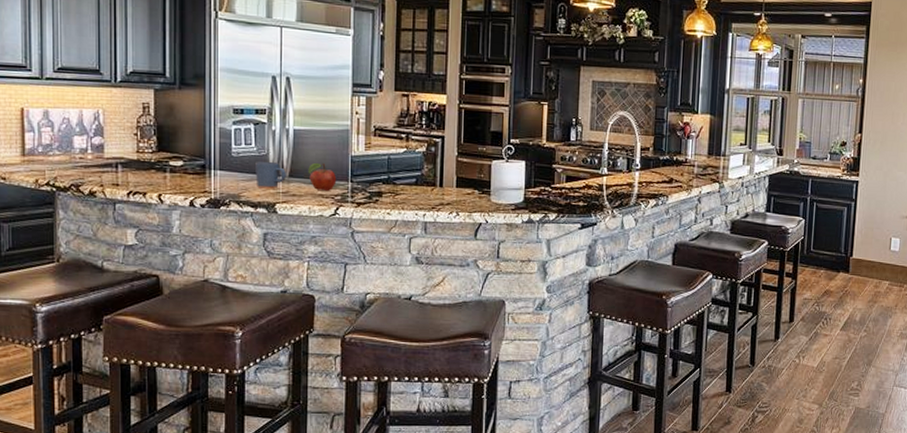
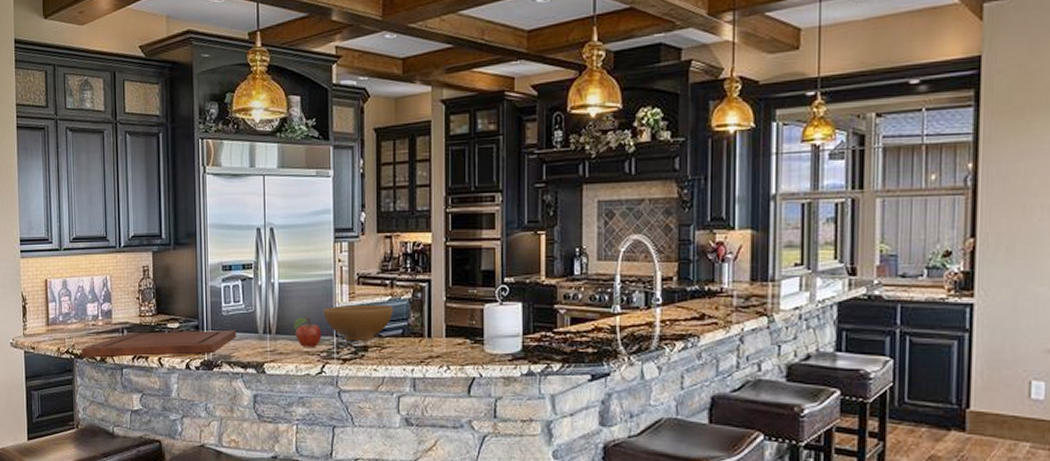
cutting board: none [65,168,247,193] -> present [81,329,237,358]
mug: present [254,161,286,189] -> none [243,318,273,348]
bowl: none [338,154,408,188] -> present [323,305,393,342]

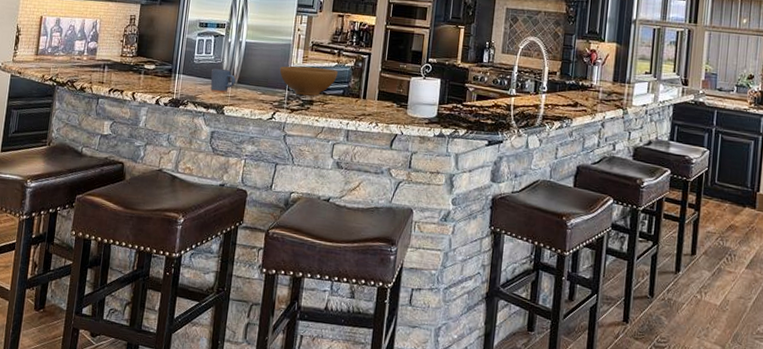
cutting board: present [81,329,237,358] -> none [63,69,204,93]
mug: none [243,318,273,348] -> present [210,68,236,93]
fruit: present [294,317,322,348] -> none [253,71,277,98]

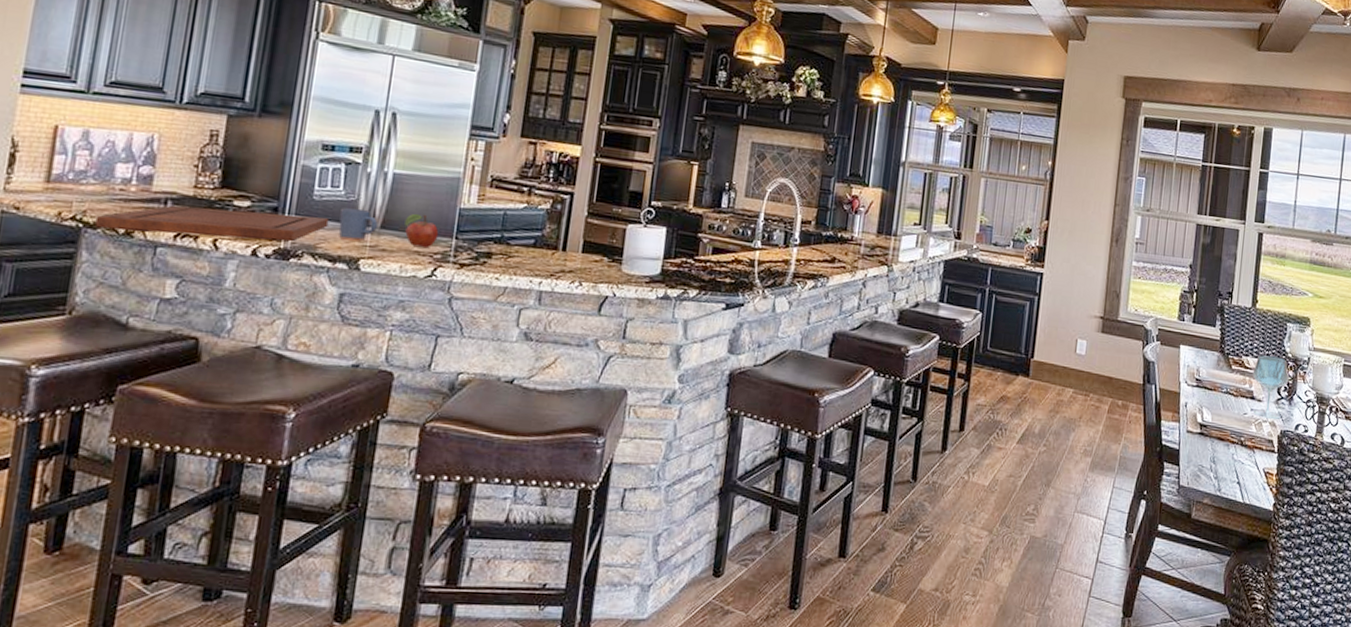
cutting board: none [63,69,204,93] -> present [94,205,329,241]
fruit: none [253,71,277,98] -> present [404,213,439,249]
bowl: present [279,66,338,97] -> none [443,206,528,248]

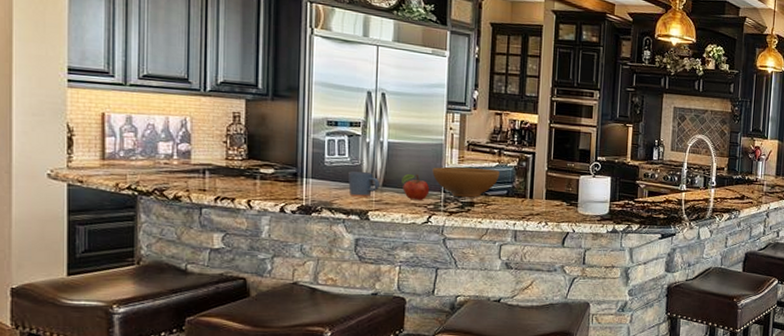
cutting board: present [94,205,329,241] -> none [147,174,340,200]
bowl: none [443,206,528,248] -> present [432,166,500,198]

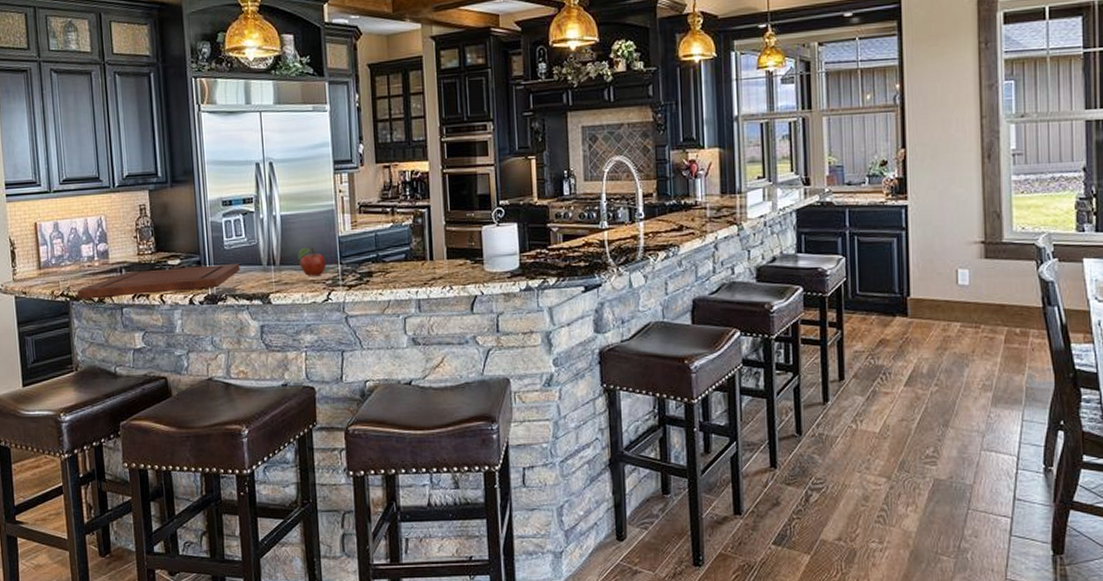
cutting board: none [147,174,340,200] -> present [77,263,240,300]
mug: present [347,171,379,197] -> none [246,250,277,280]
bowl: present [432,166,500,198] -> none [326,232,395,268]

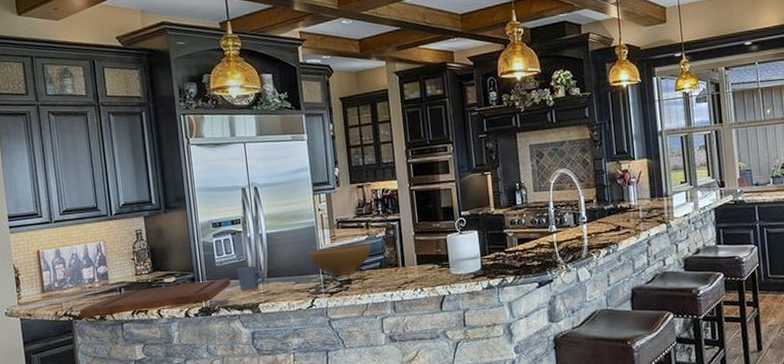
mug: none [246,250,277,280] -> present [236,265,265,292]
fruit: present [298,247,326,277] -> none [283,260,310,287]
bowl: none [326,232,395,268] -> present [308,243,371,277]

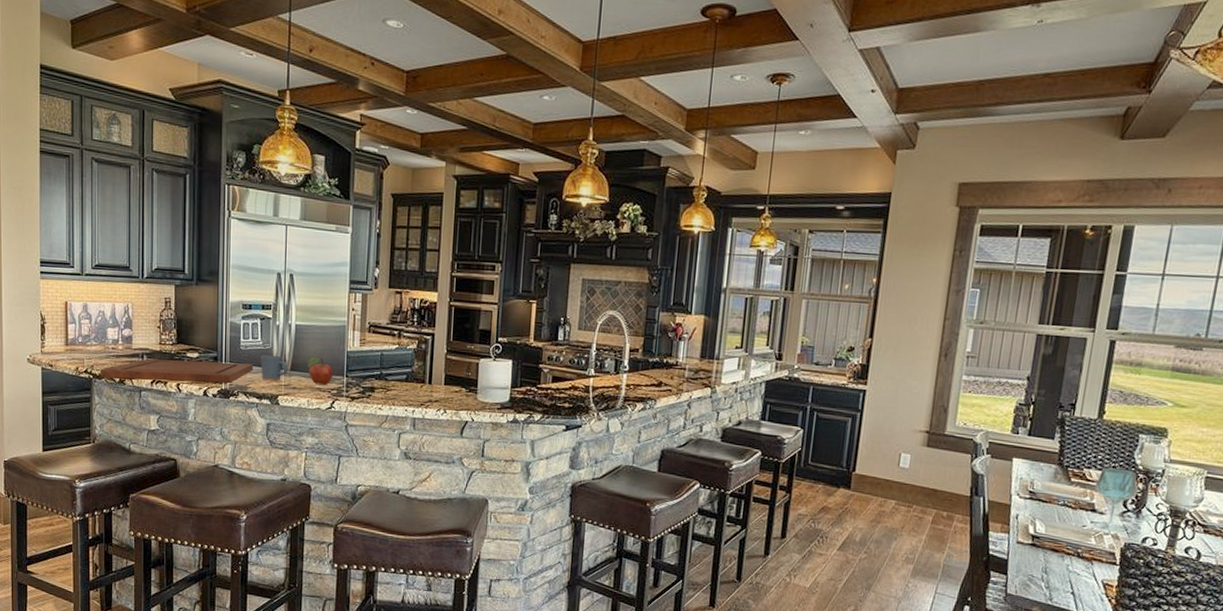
fruit: none [283,260,310,287] -> present [308,357,333,386]
bowl: present [308,243,371,277] -> none [335,350,399,383]

